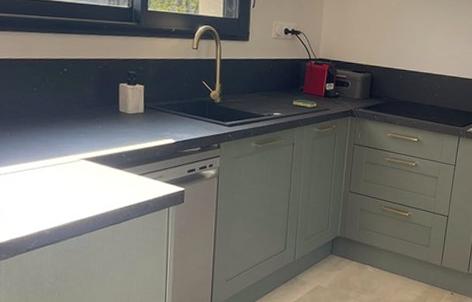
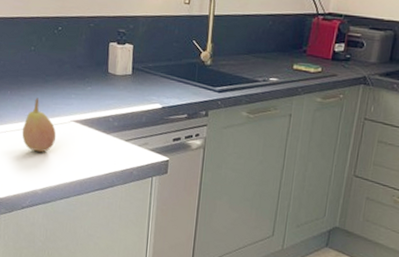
fruit: none [24,138,65,192] -> present [21,97,57,153]

